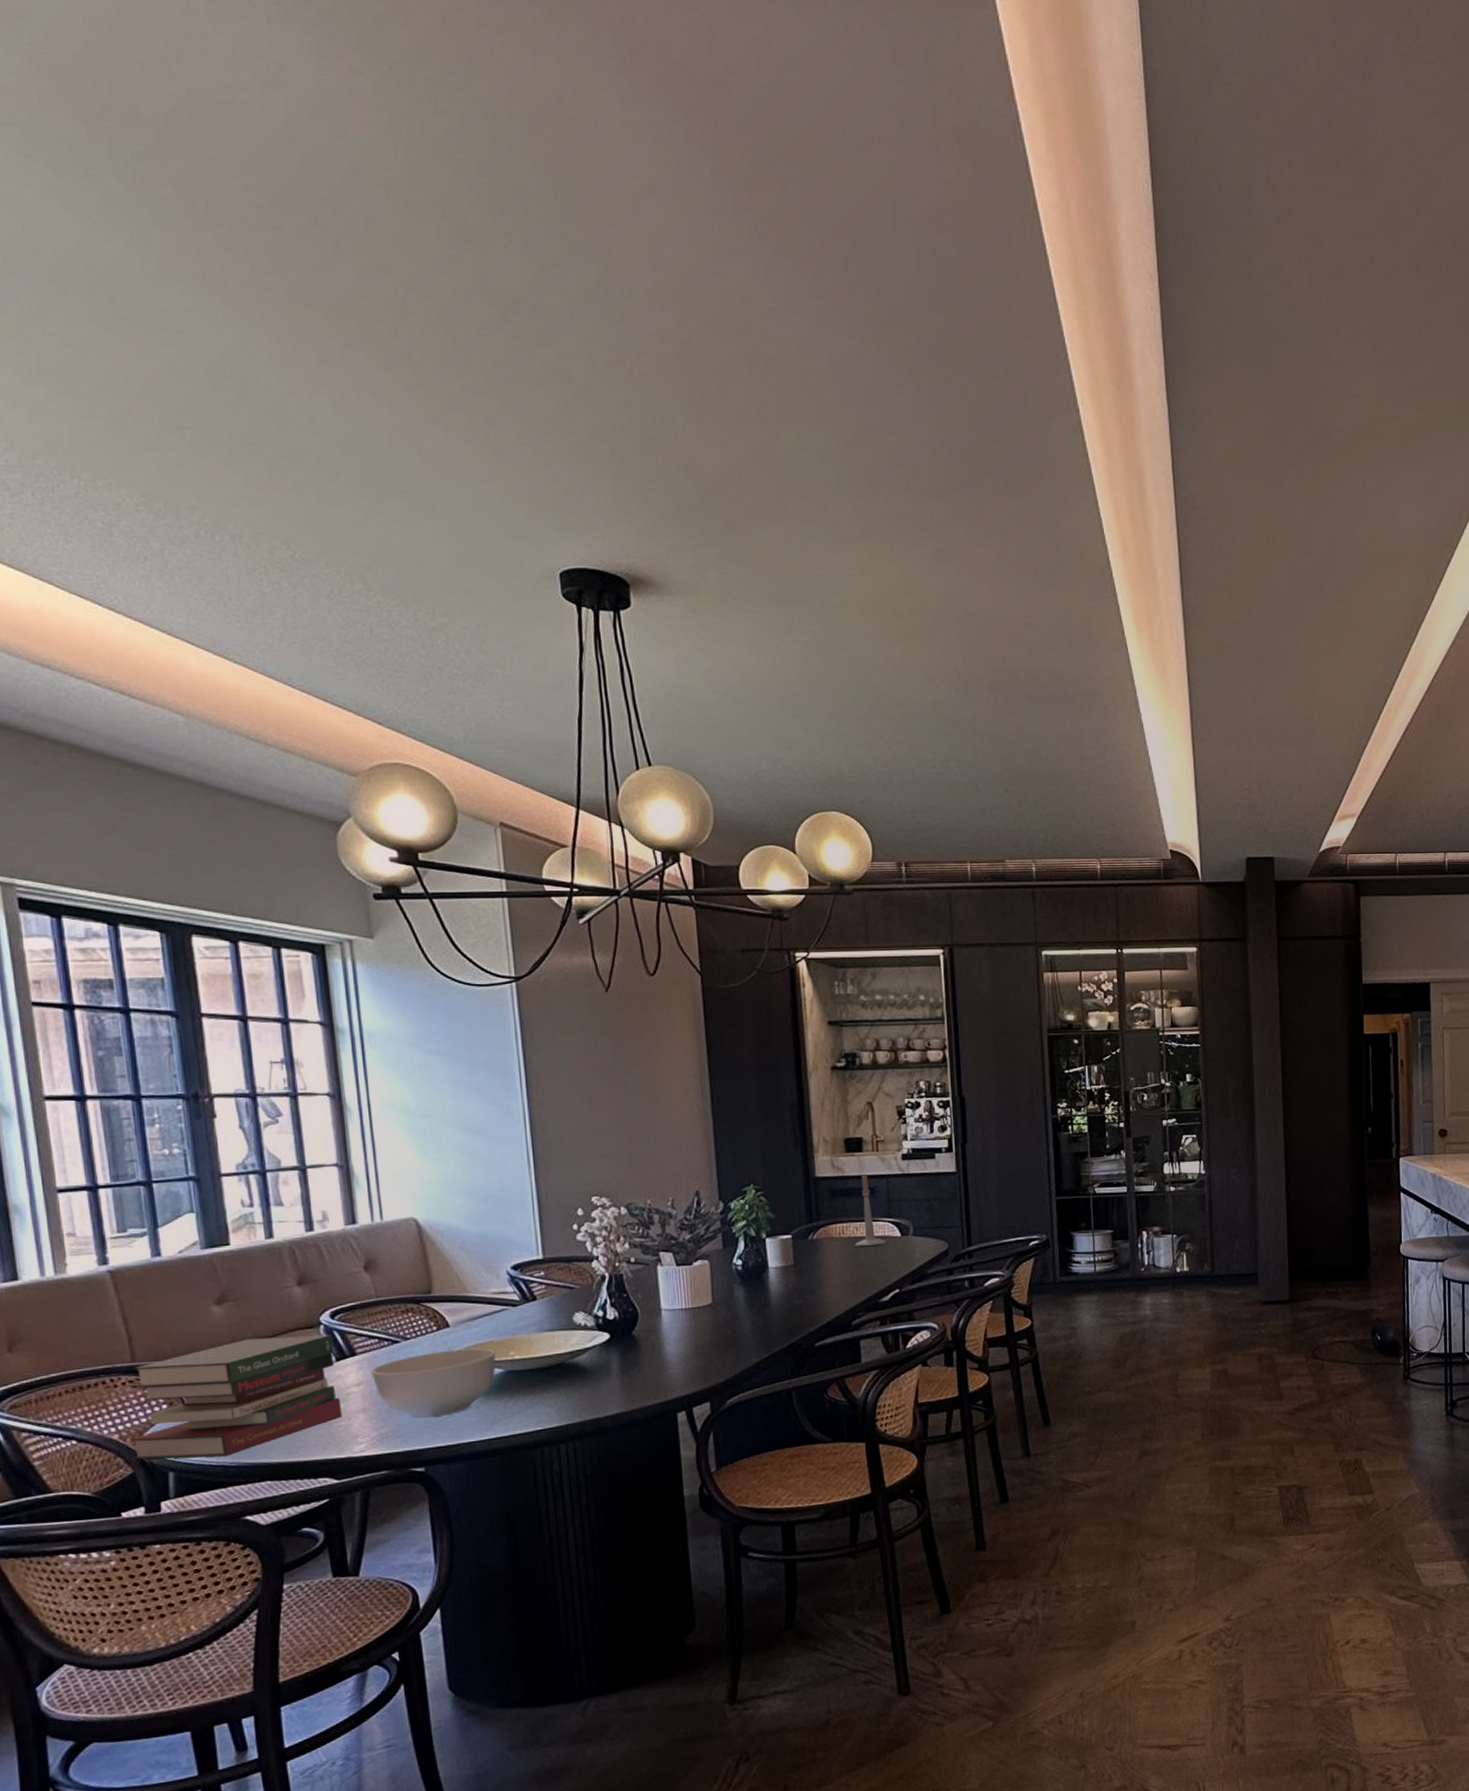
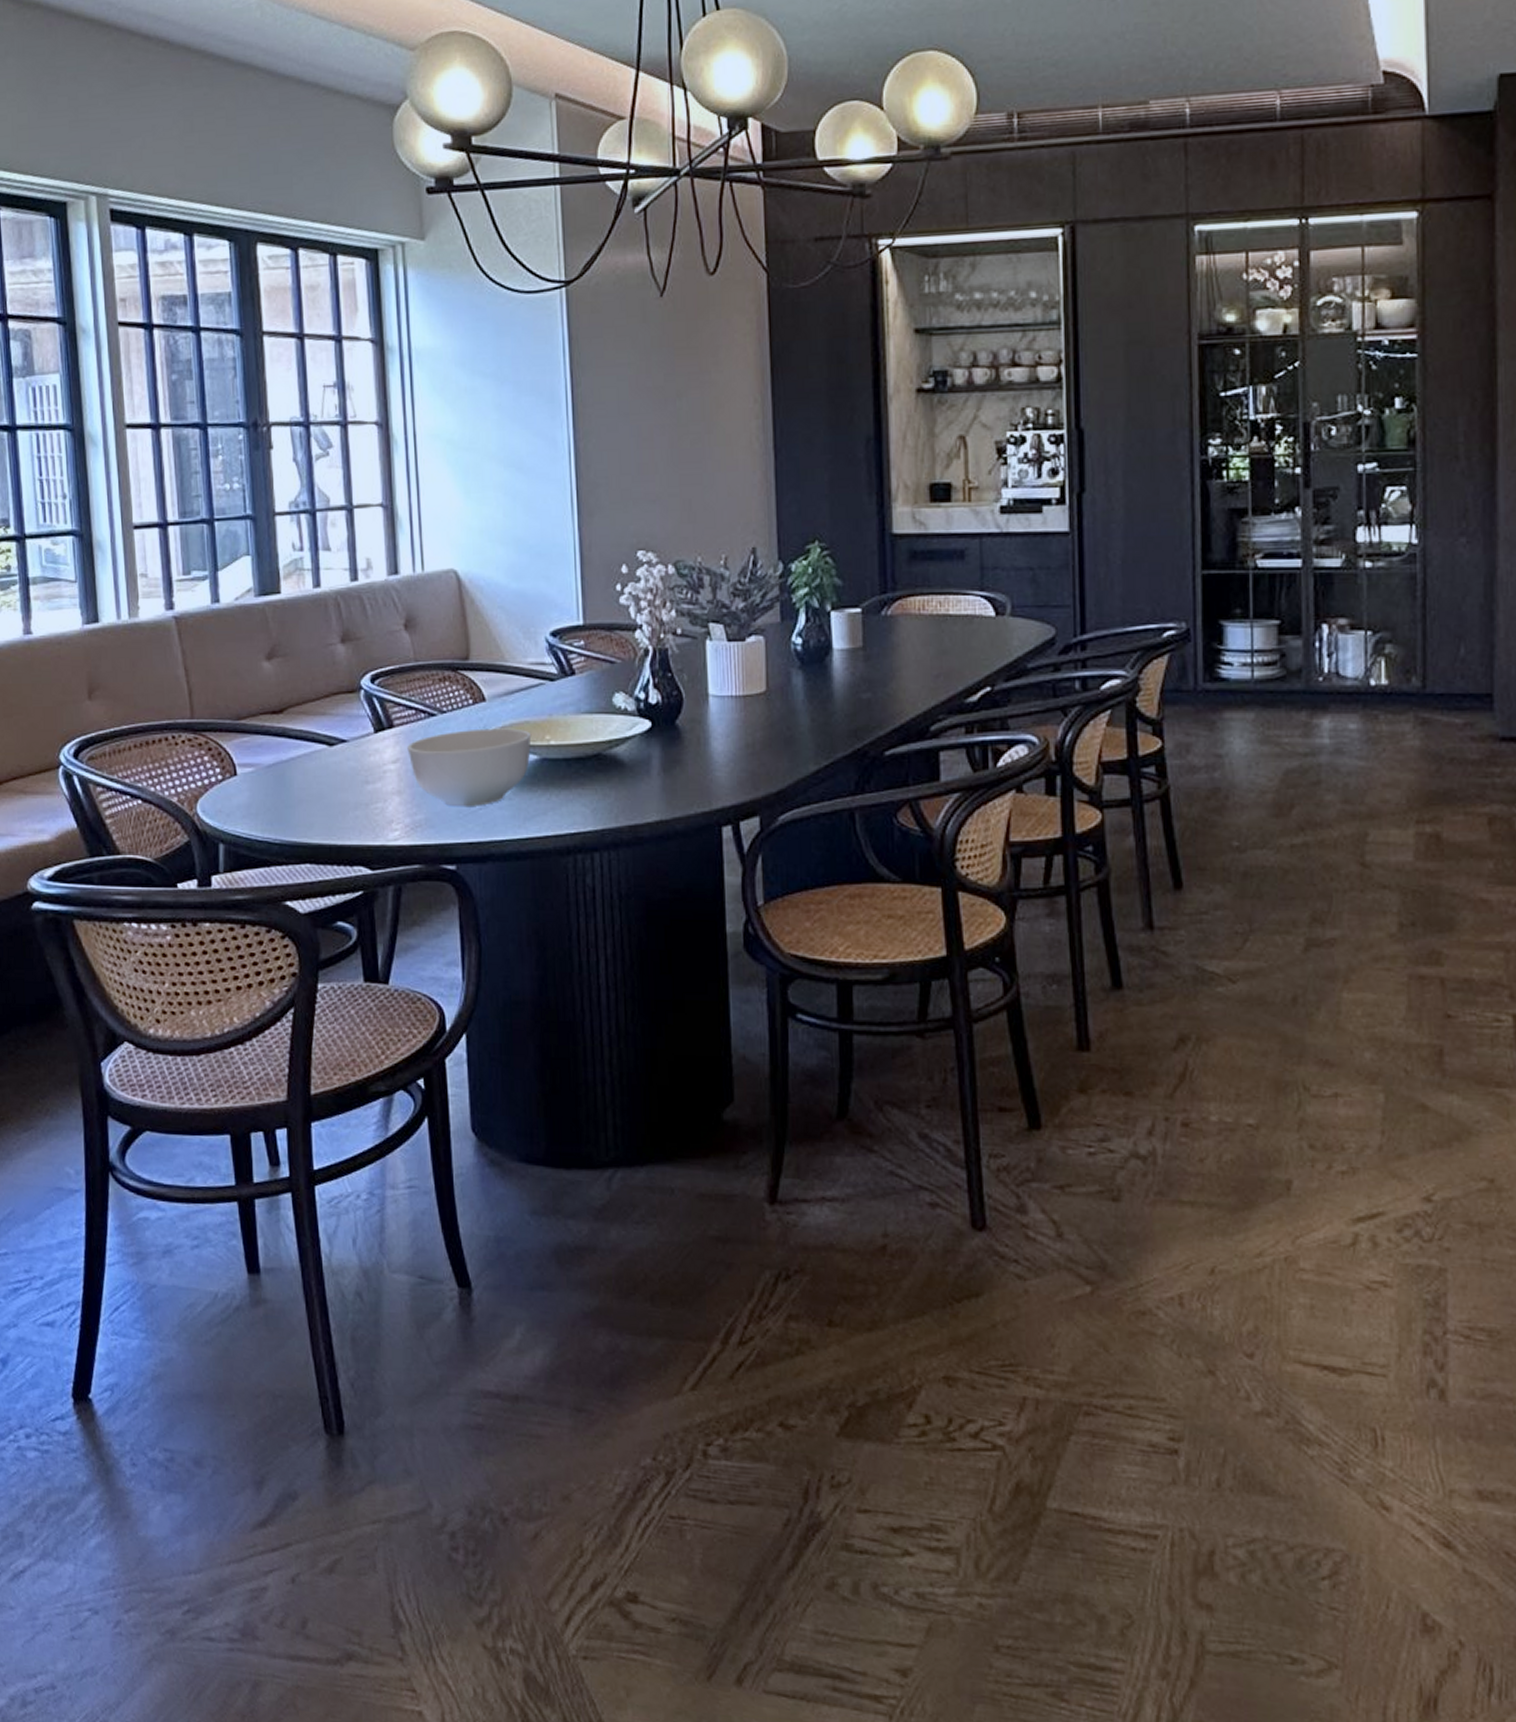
books: present [131,1335,343,1460] -> none [188,701,379,832]
candlestick: present [854,1174,888,1249] -> none [937,532,978,630]

